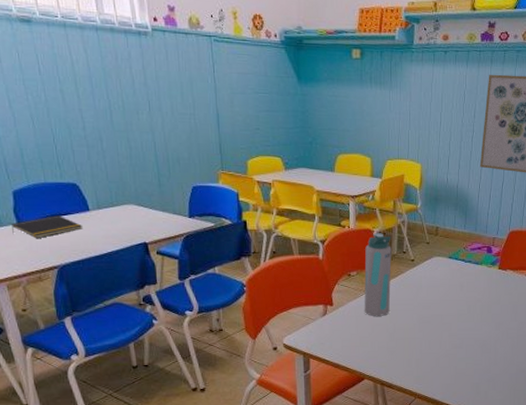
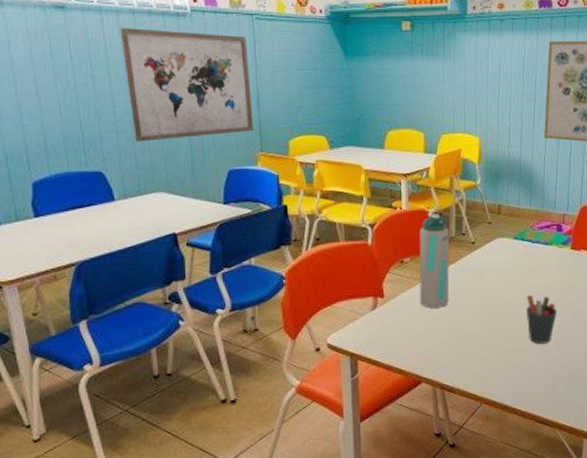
notepad: present [12,215,82,238] -> none [29,207,106,233]
wall art: none [85,43,215,157] -> present [120,27,254,142]
pen holder: none [457,307,484,350] -> present [526,294,558,344]

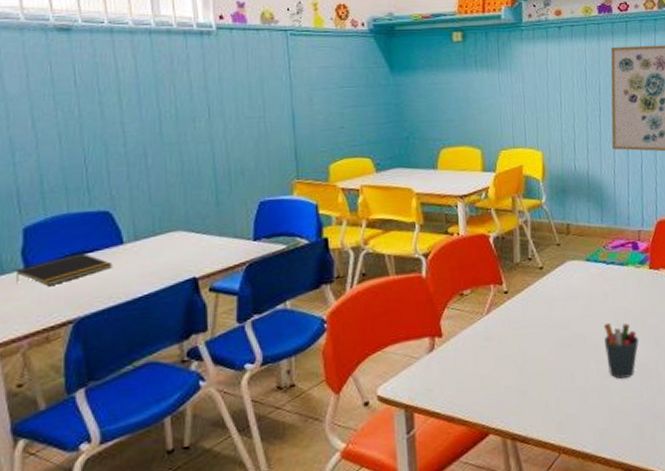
notepad: none [29,207,106,233] -> present [16,253,112,285]
wall art: present [120,27,254,142] -> none [134,48,289,176]
water bottle: present [419,214,450,309] -> none [480,238,517,347]

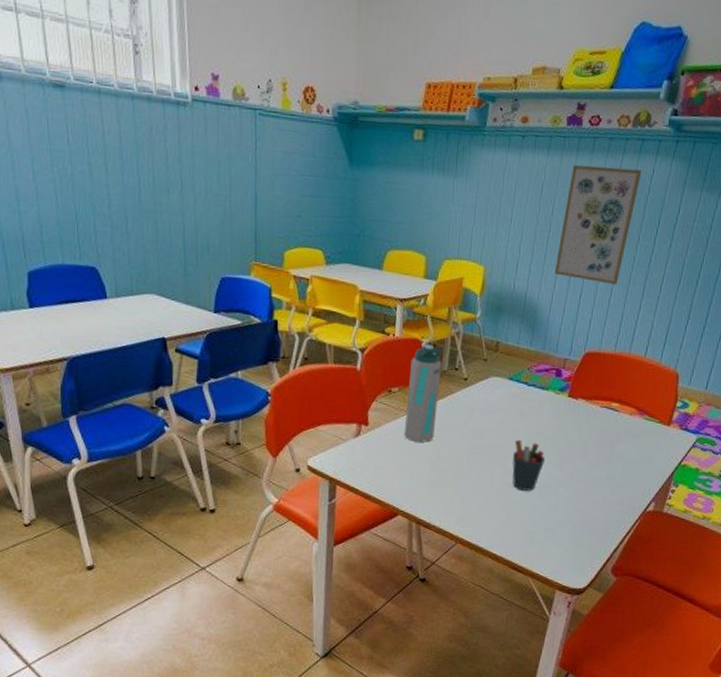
notepad: present [16,253,112,285] -> none [23,301,98,325]
water bottle: none [480,238,517,347] -> present [403,344,443,443]

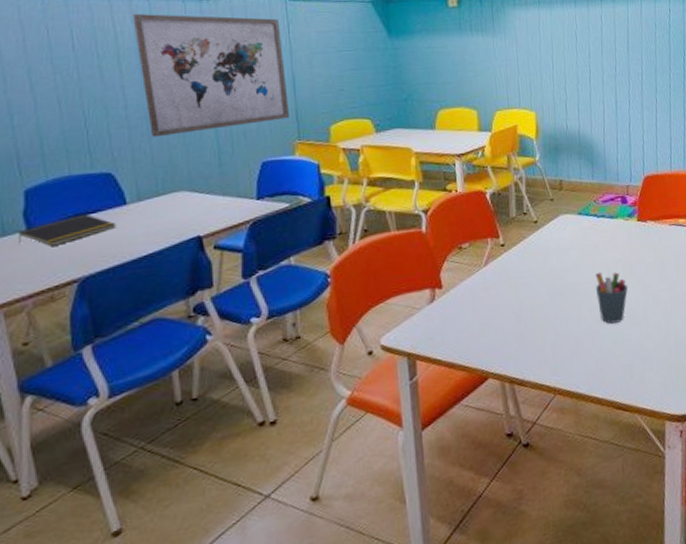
notepad: none [23,301,98,325] -> present [19,214,116,246]
wall art: none [118,112,250,240] -> present [133,13,291,138]
water bottle: present [403,344,443,443] -> none [477,194,513,296]
wall art: present [554,164,642,285] -> none [599,10,661,111]

